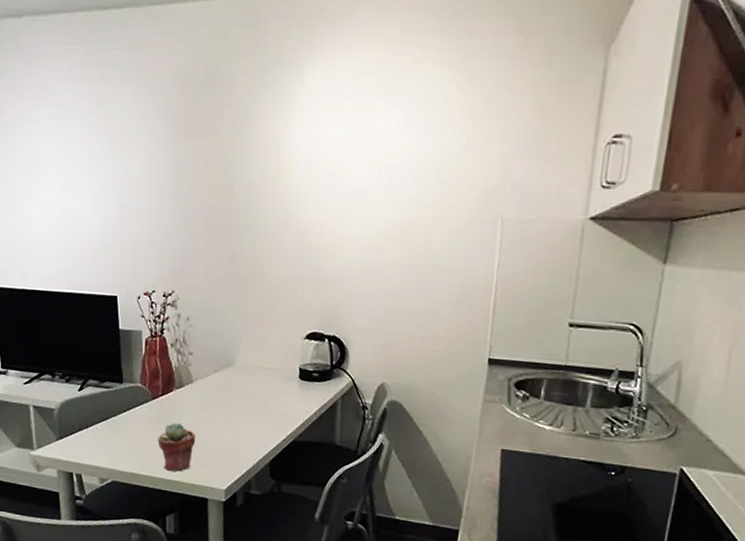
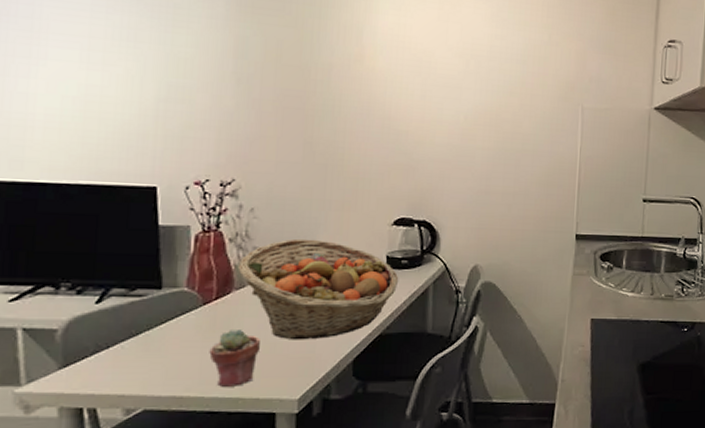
fruit basket: none [177,346,310,439] -> present [237,238,399,340]

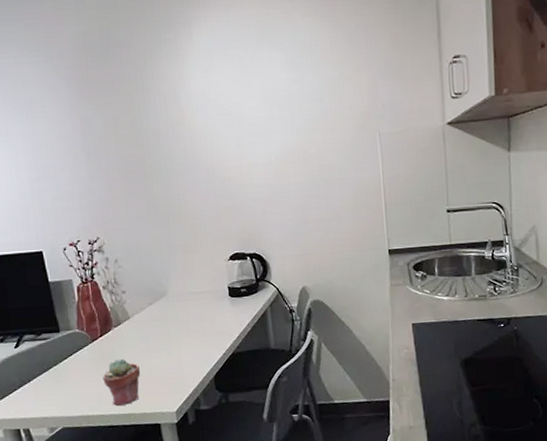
fruit basket: present [237,238,399,340] -> none [112,279,241,364]

